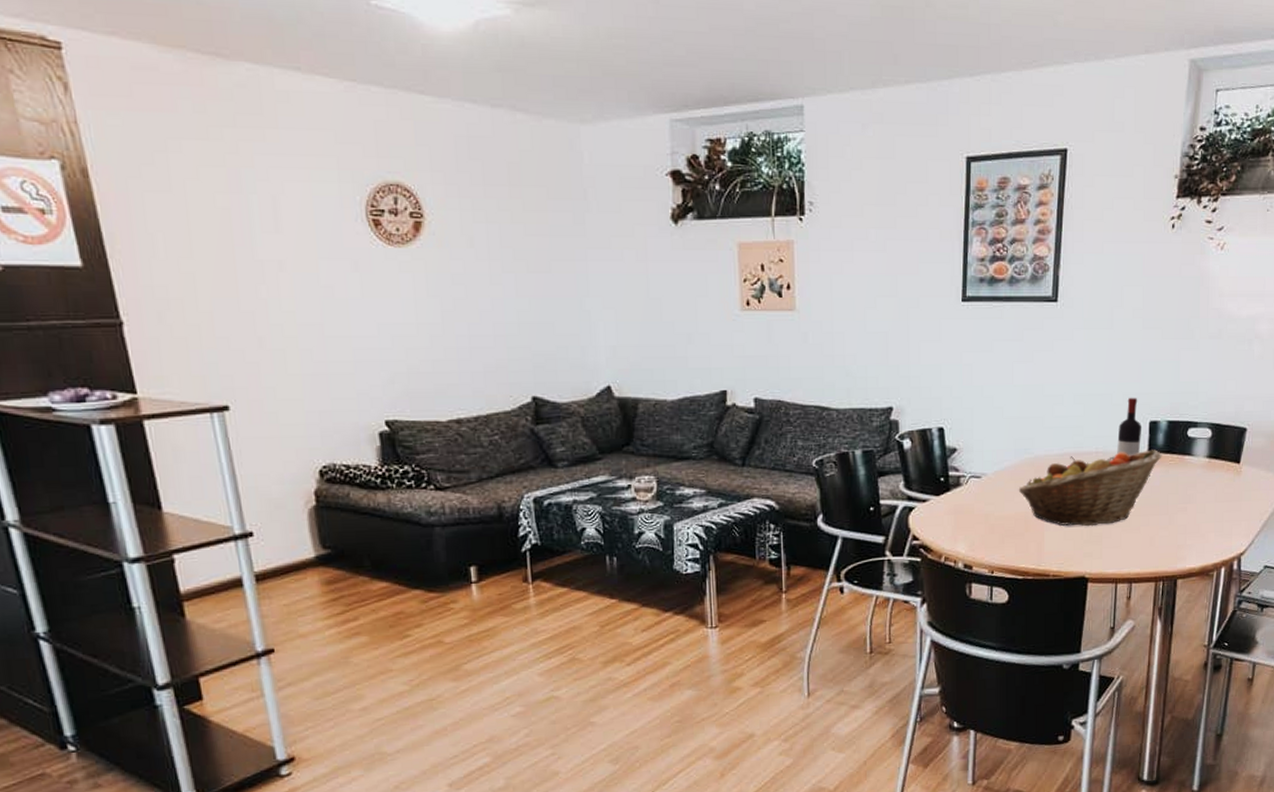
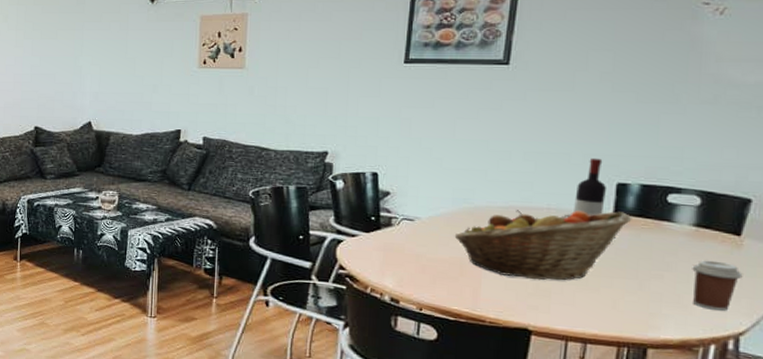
coffee cup: none [1207,489,1242,535] -> present [692,260,743,311]

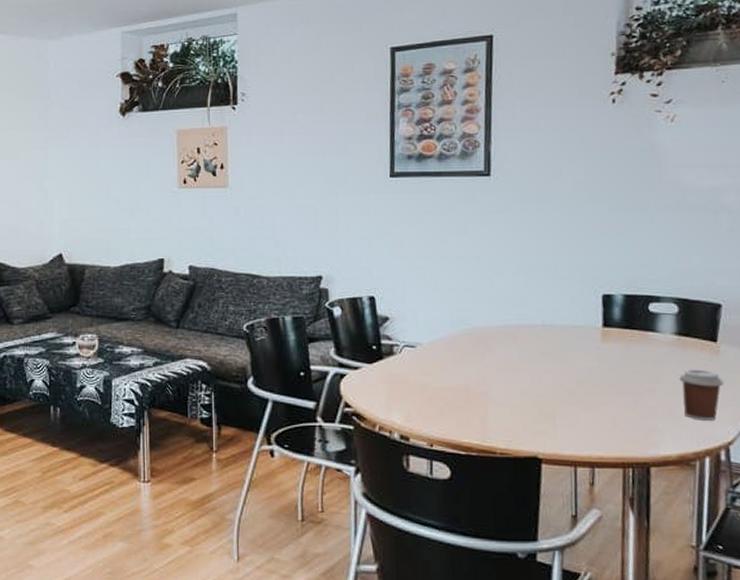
fruit basket: present [454,210,632,281] -> none [456,324,620,403]
wine bottle: present [574,157,607,215] -> none [566,269,594,330]

